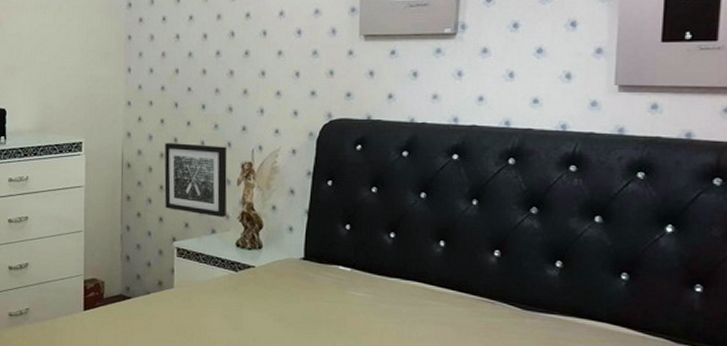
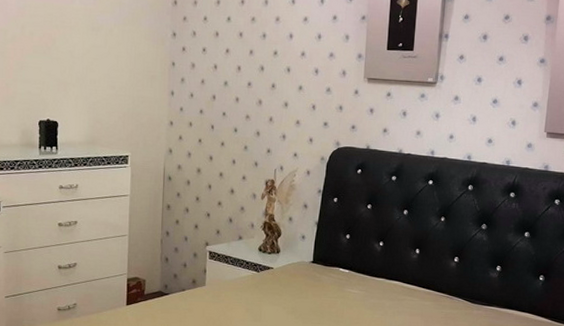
wall art: present [164,143,227,218] -> none [200,160,254,227]

